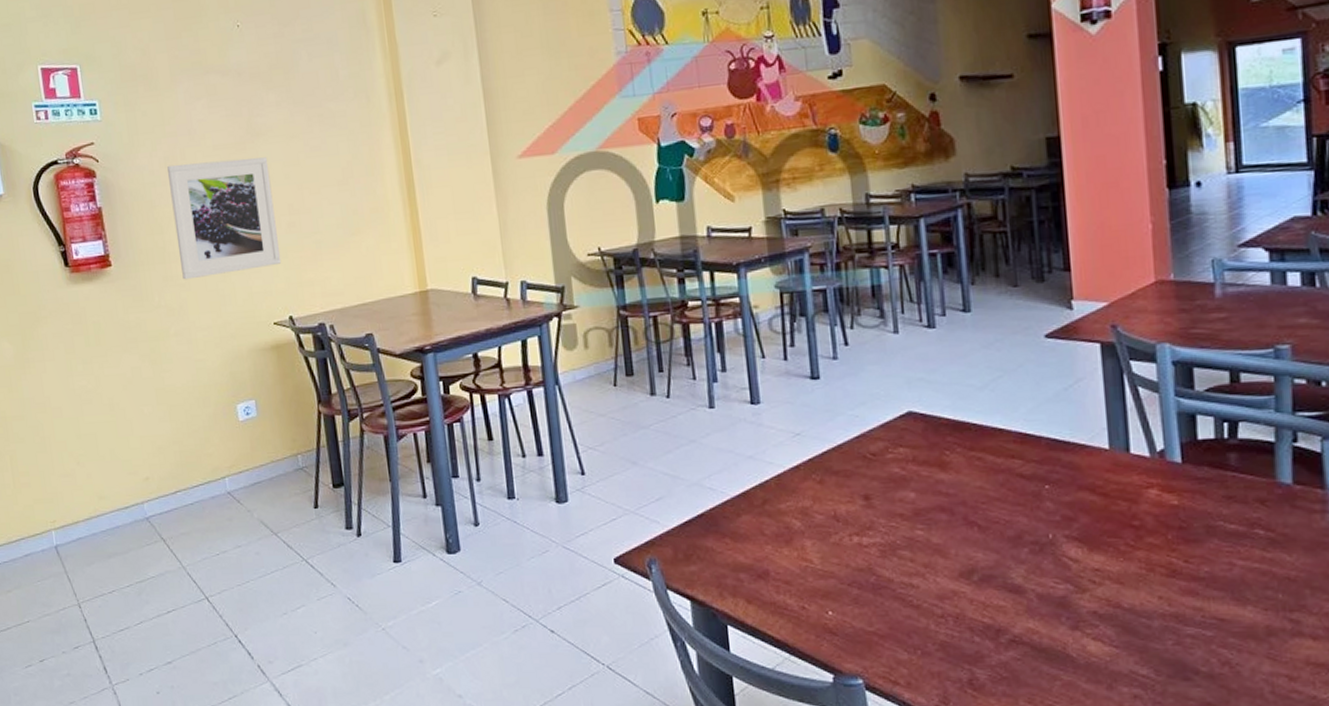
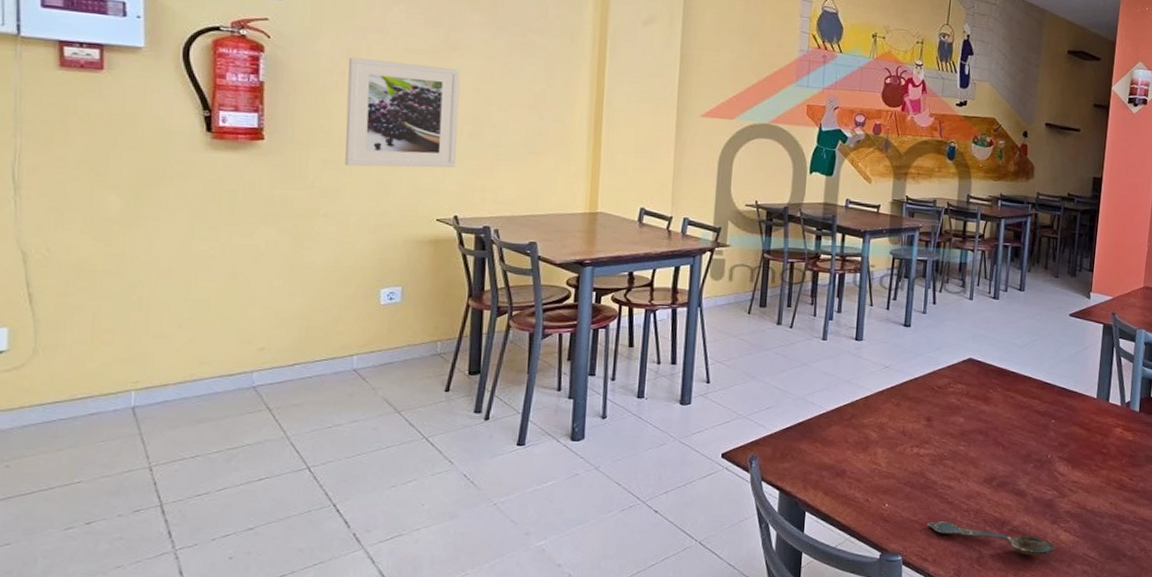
spoon: none [889,631,1083,675] -> present [926,521,1055,555]

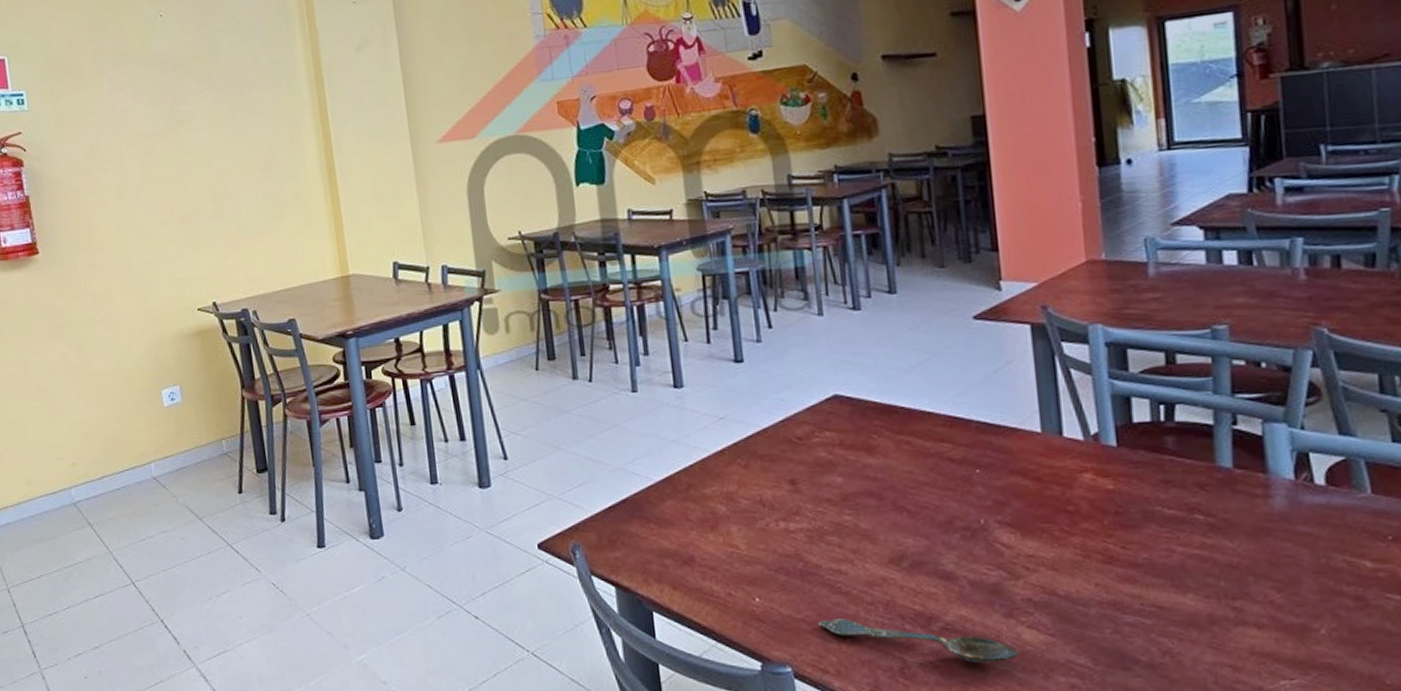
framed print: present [345,56,461,168] -> none [93,145,205,267]

